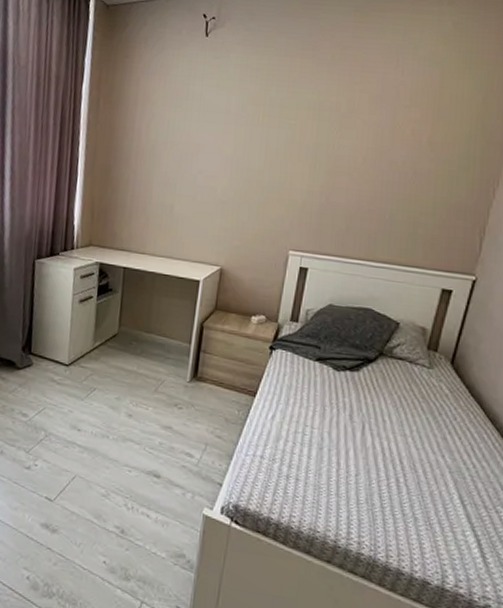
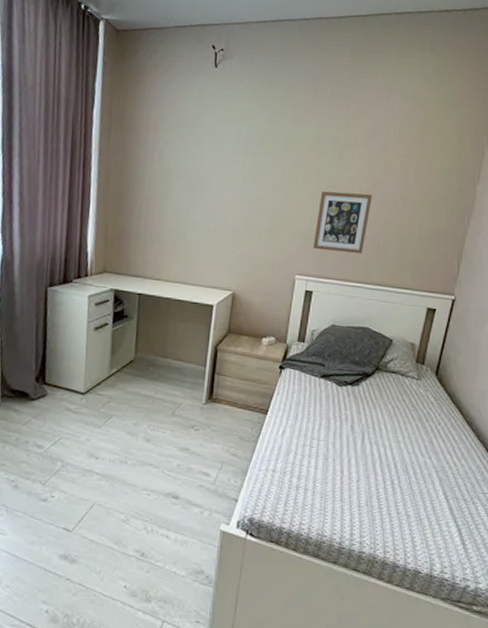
picture frame: none [309,161,378,229] -> present [313,191,372,254]

